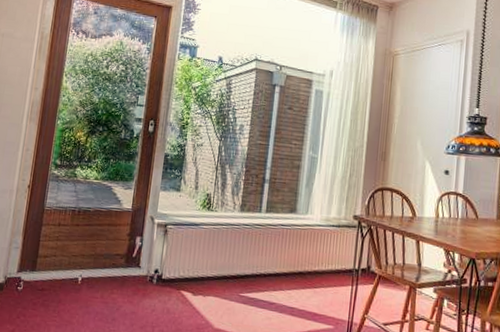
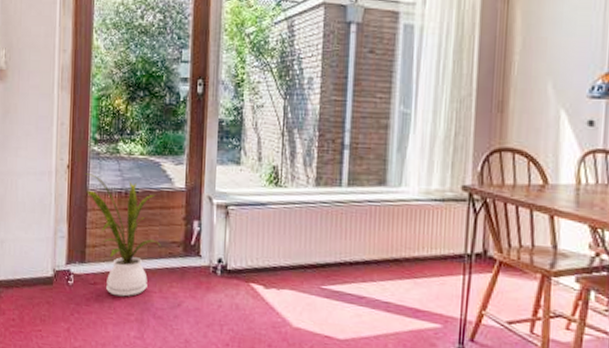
house plant: none [43,193,106,302] -> present [85,173,161,297]

